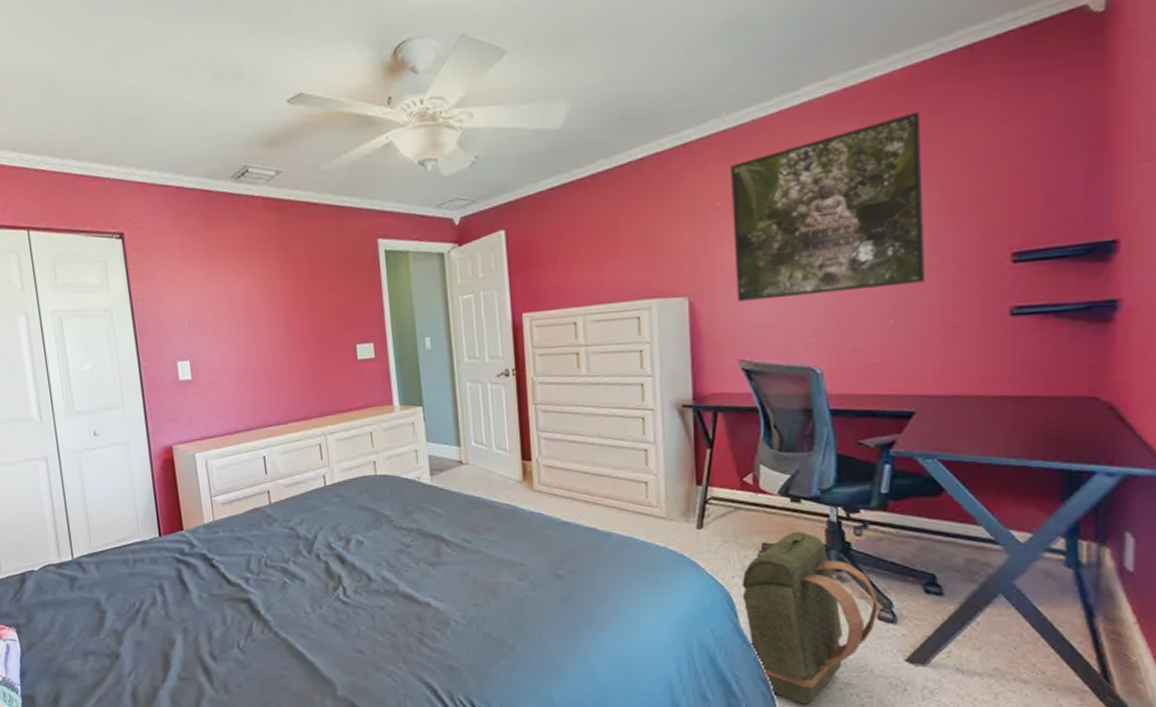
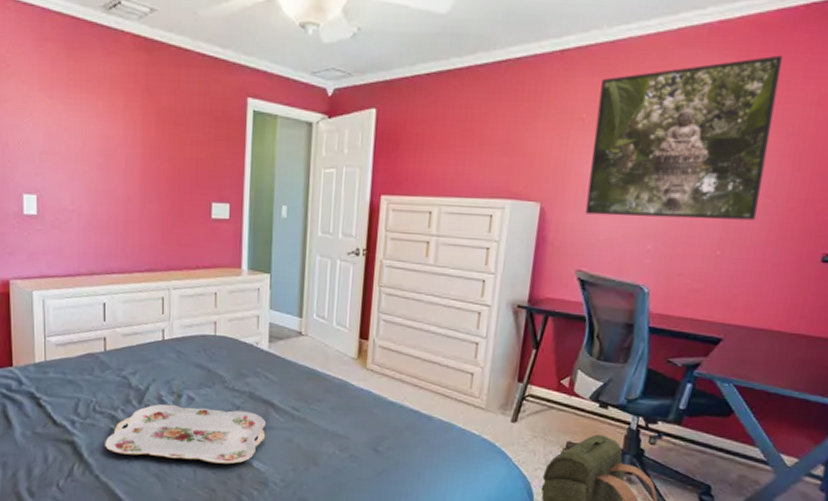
serving tray: none [280,549,440,607] -> present [105,404,267,464]

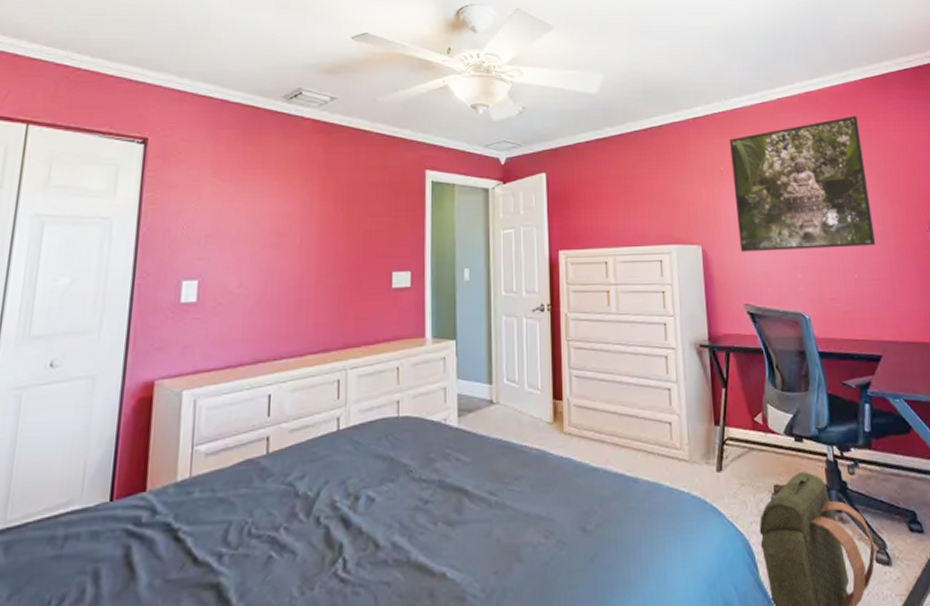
serving tray: present [105,404,267,464] -> none [260,505,460,591]

